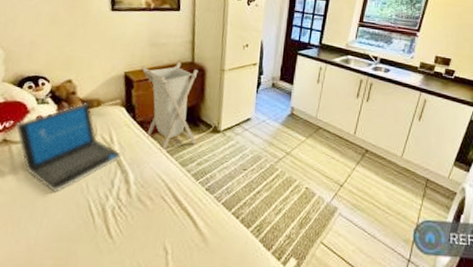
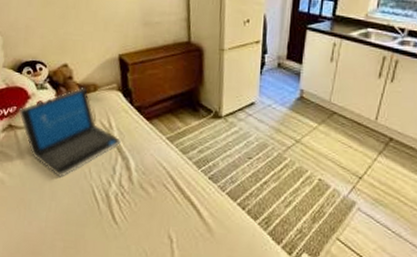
laundry hamper: present [142,62,198,152] -> none [136,42,197,138]

